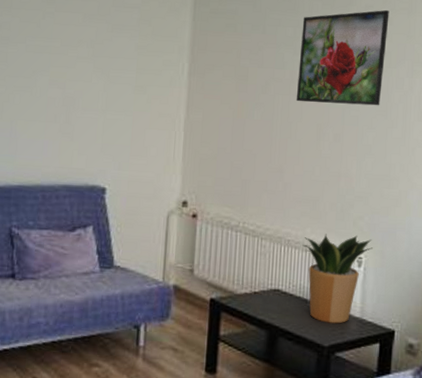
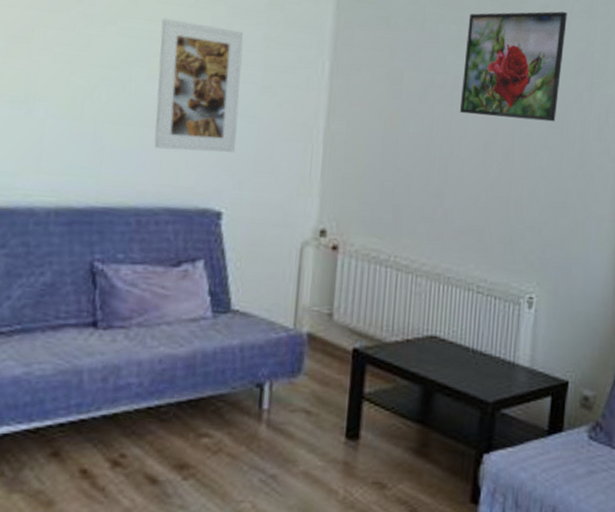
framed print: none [54,36,121,140] -> present [154,18,244,152]
potted plant: present [302,233,373,324] -> none [464,269,545,375]

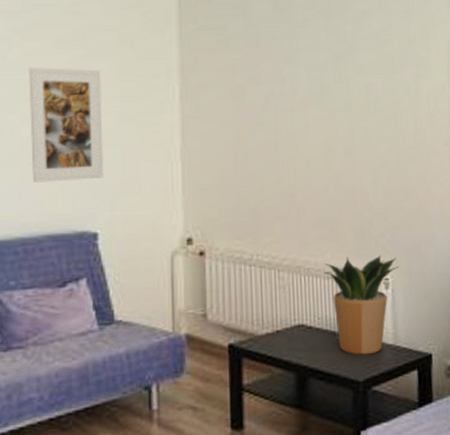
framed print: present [459,11,568,122] -> none [298,14,389,118]
potted plant: none [464,269,545,375] -> present [323,255,398,355]

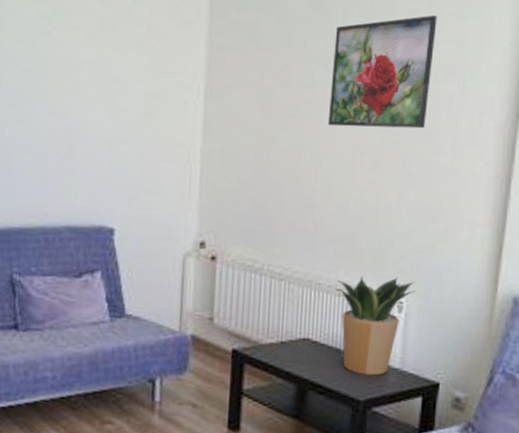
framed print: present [29,67,103,183] -> none [56,57,127,176]
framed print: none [298,14,389,118] -> present [327,14,438,129]

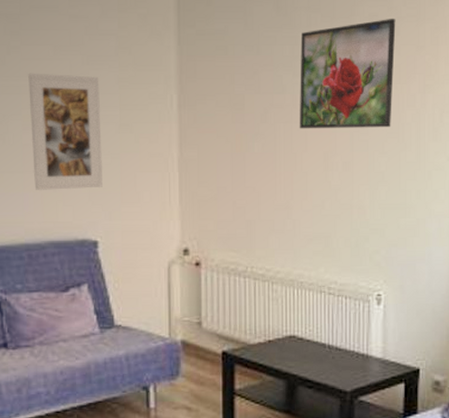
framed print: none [56,57,127,176] -> present [28,73,102,190]
potted plant: present [335,275,415,376] -> none [316,271,391,367]

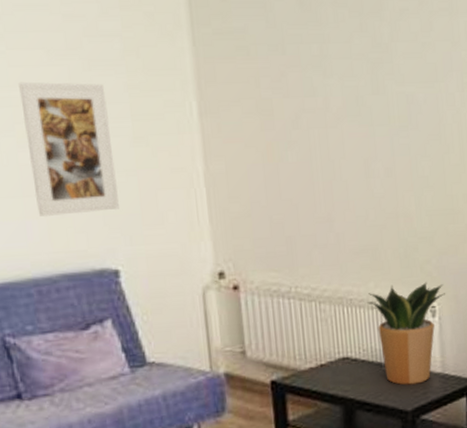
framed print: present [299,18,396,129] -> none [328,12,432,135]
potted plant: none [316,271,391,367] -> present [367,282,445,385]

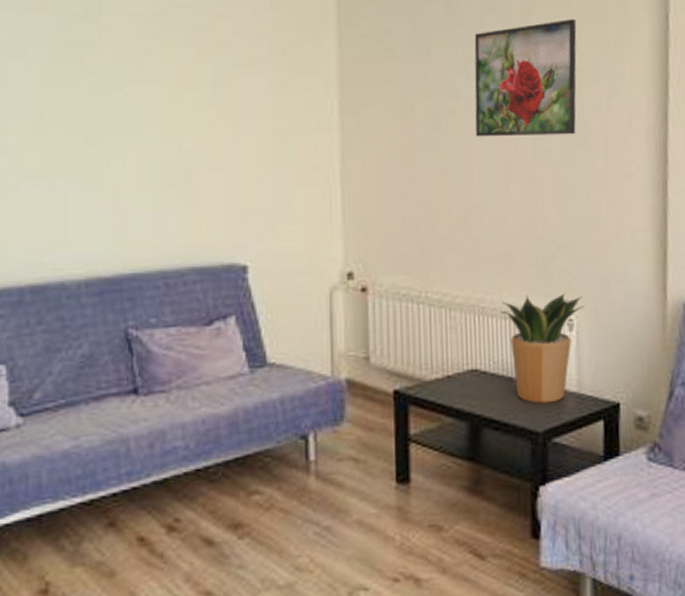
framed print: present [19,81,119,216] -> none [168,77,253,209]
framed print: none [328,12,432,135] -> present [474,18,577,137]

